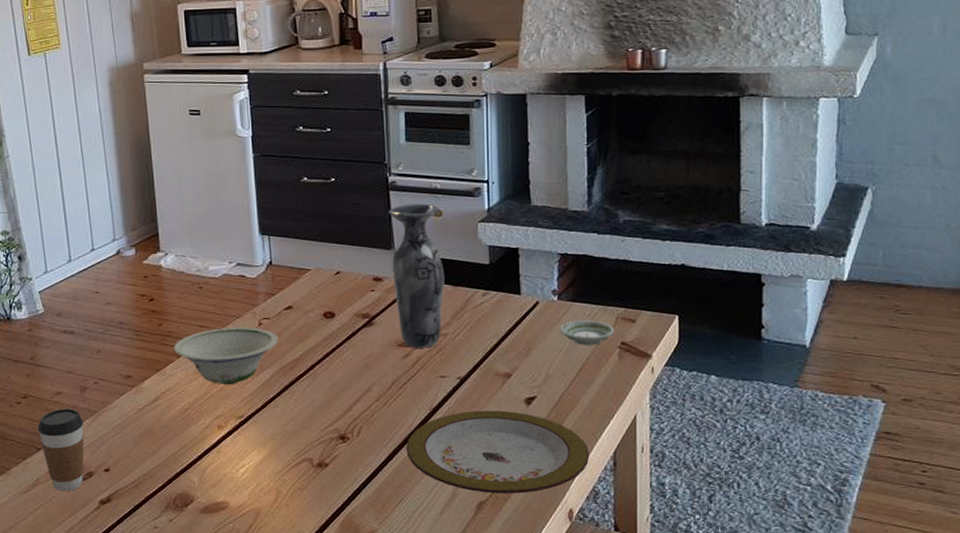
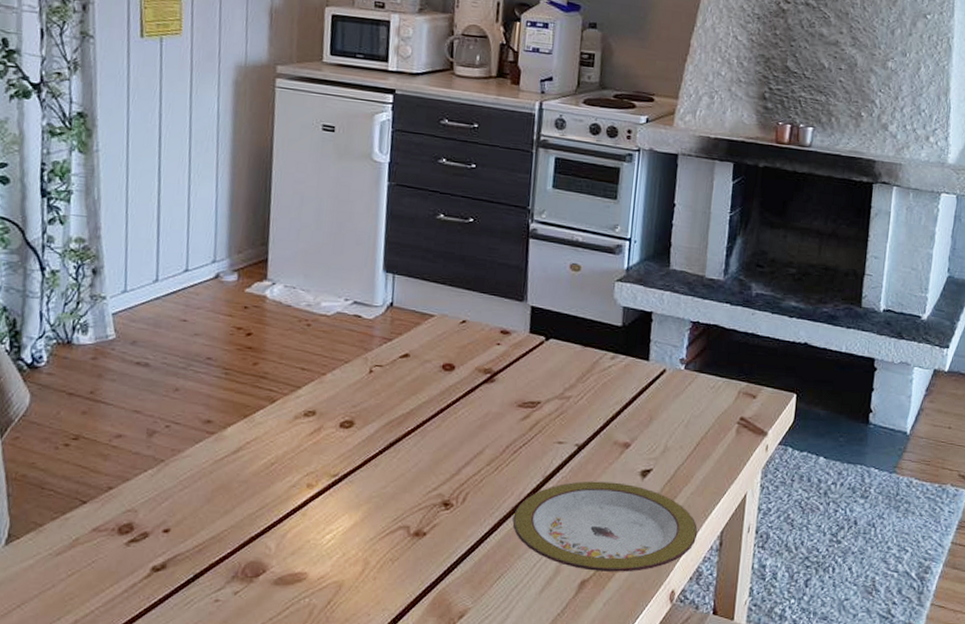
coffee cup: present [37,408,84,492] -> none [86,454,146,555]
bowl: present [173,327,279,385] -> none [267,372,390,439]
vase: present [389,203,445,348] -> none [521,254,580,411]
saucer: present [559,320,614,345] -> none [682,391,735,419]

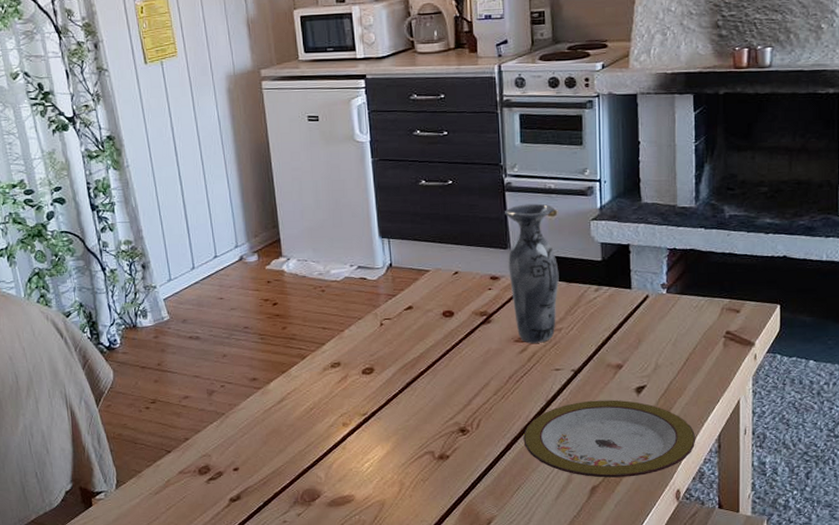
vase: none [521,254,580,411] -> present [505,203,559,343]

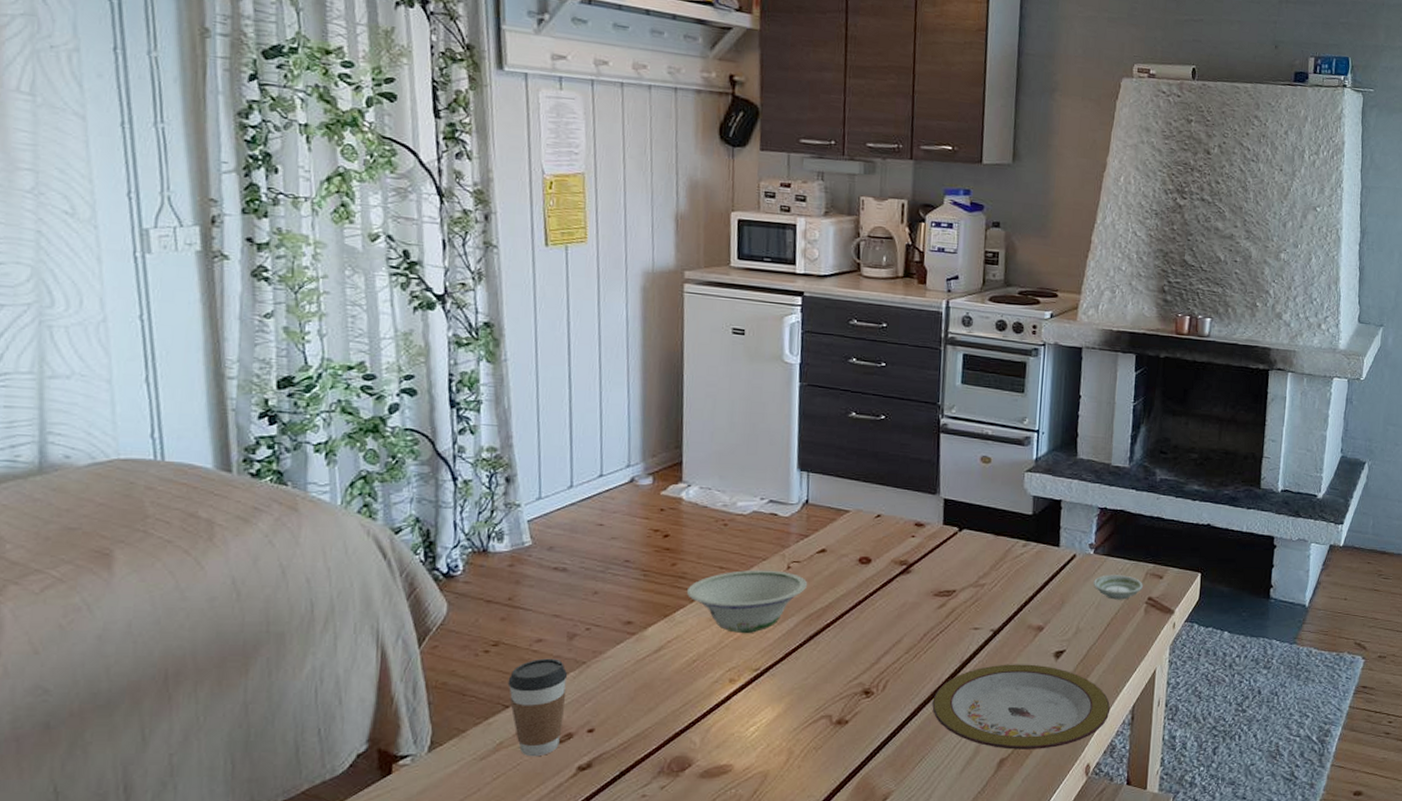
coffee cup: none [167,411,214,491] -> present [507,658,568,757]
bowl: none [297,327,400,384] -> present [686,569,808,634]
vase: present [505,203,559,343] -> none [935,448,990,599]
saucer: none [668,311,720,336] -> present [1093,574,1143,600]

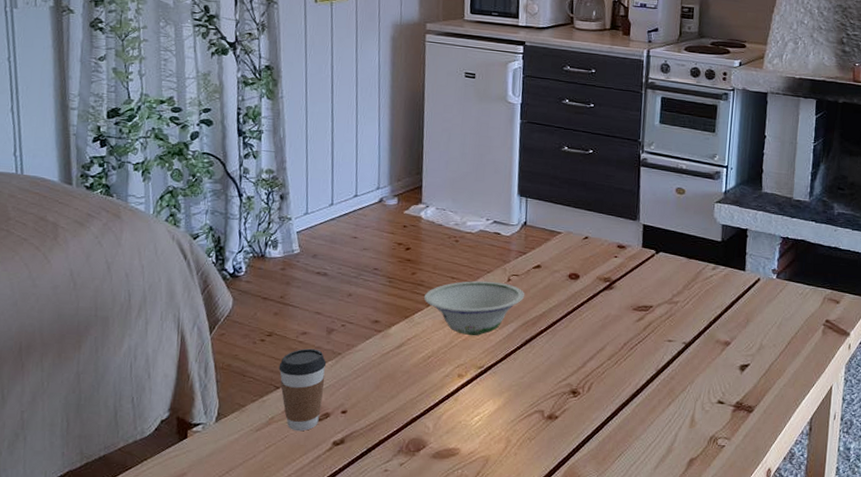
plate: present [932,664,1111,750] -> none [630,374,790,452]
saucer: present [1093,574,1143,600] -> none [775,297,821,321]

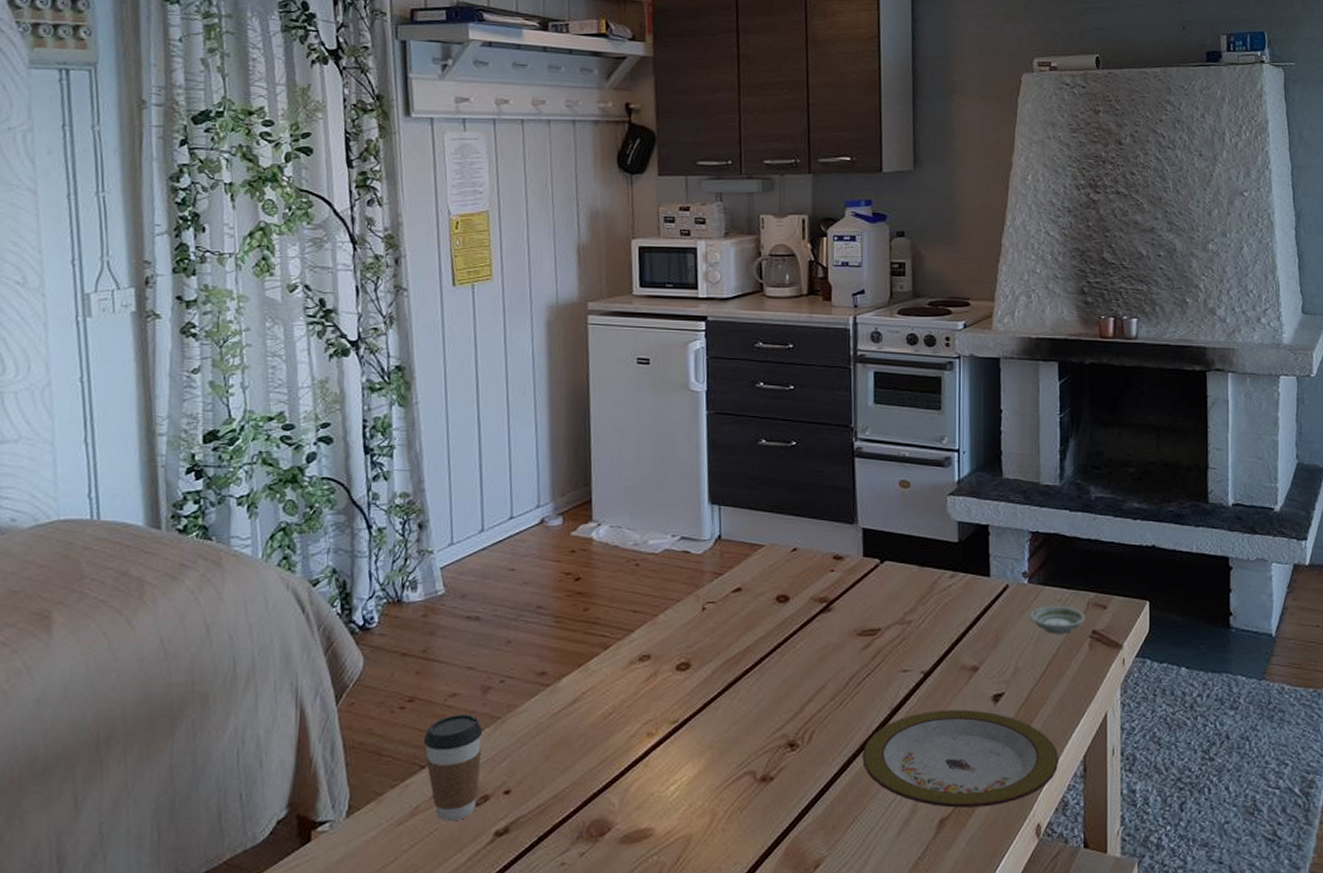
bowl: present [423,280,525,336] -> none [600,612,724,683]
plate: none [630,374,790,452] -> present [862,709,1059,808]
saucer: none [775,297,821,321] -> present [1029,606,1085,634]

